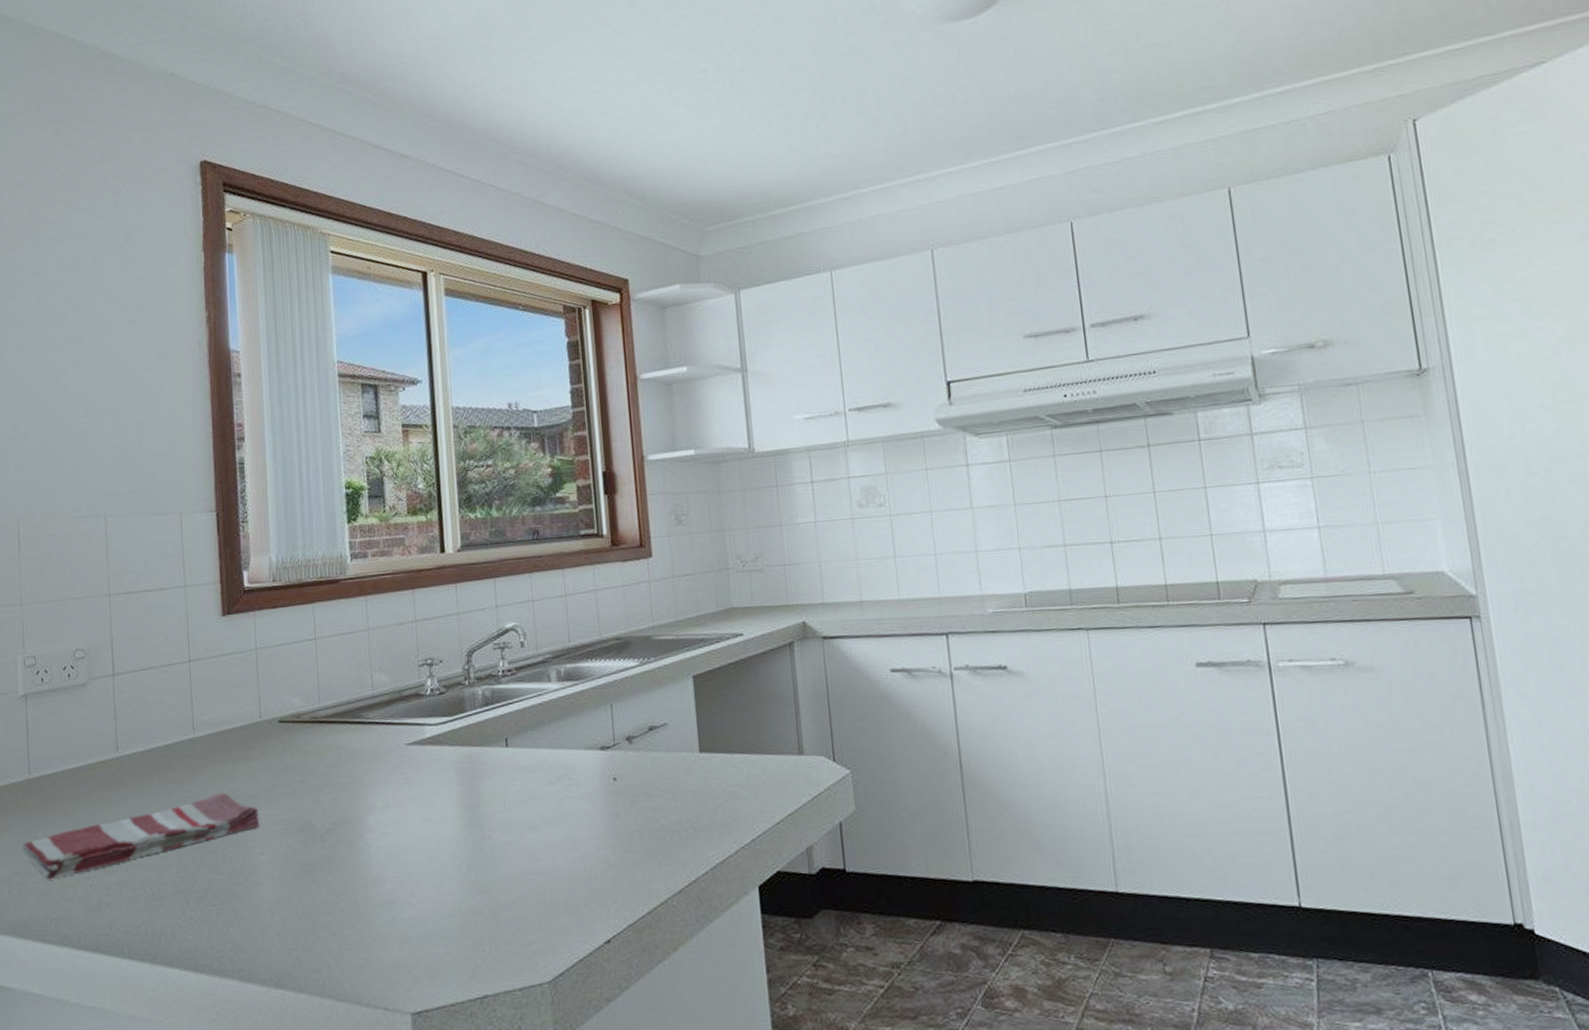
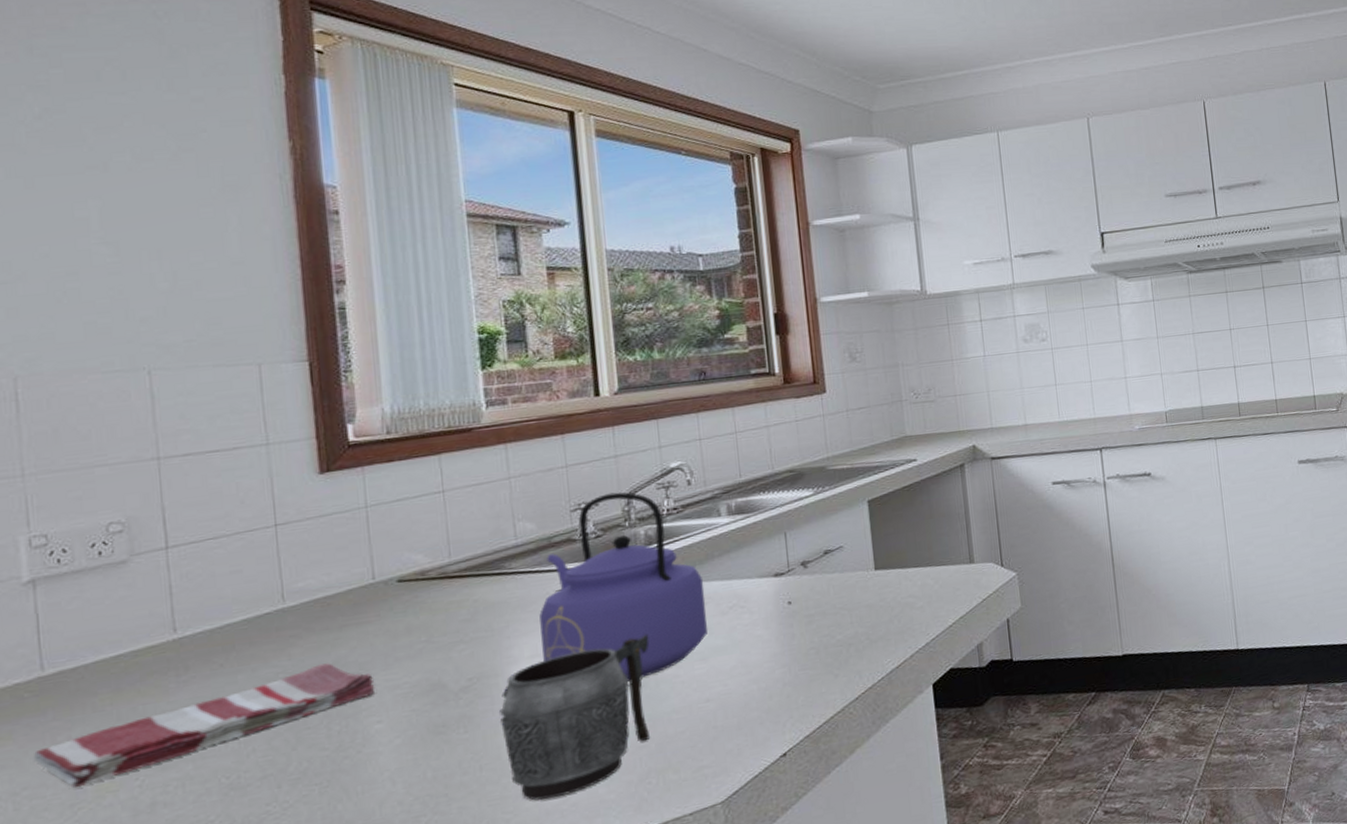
mug: none [357,796,485,952] -> present [500,633,651,801]
kettle: none [391,650,538,843] -> present [539,492,708,682]

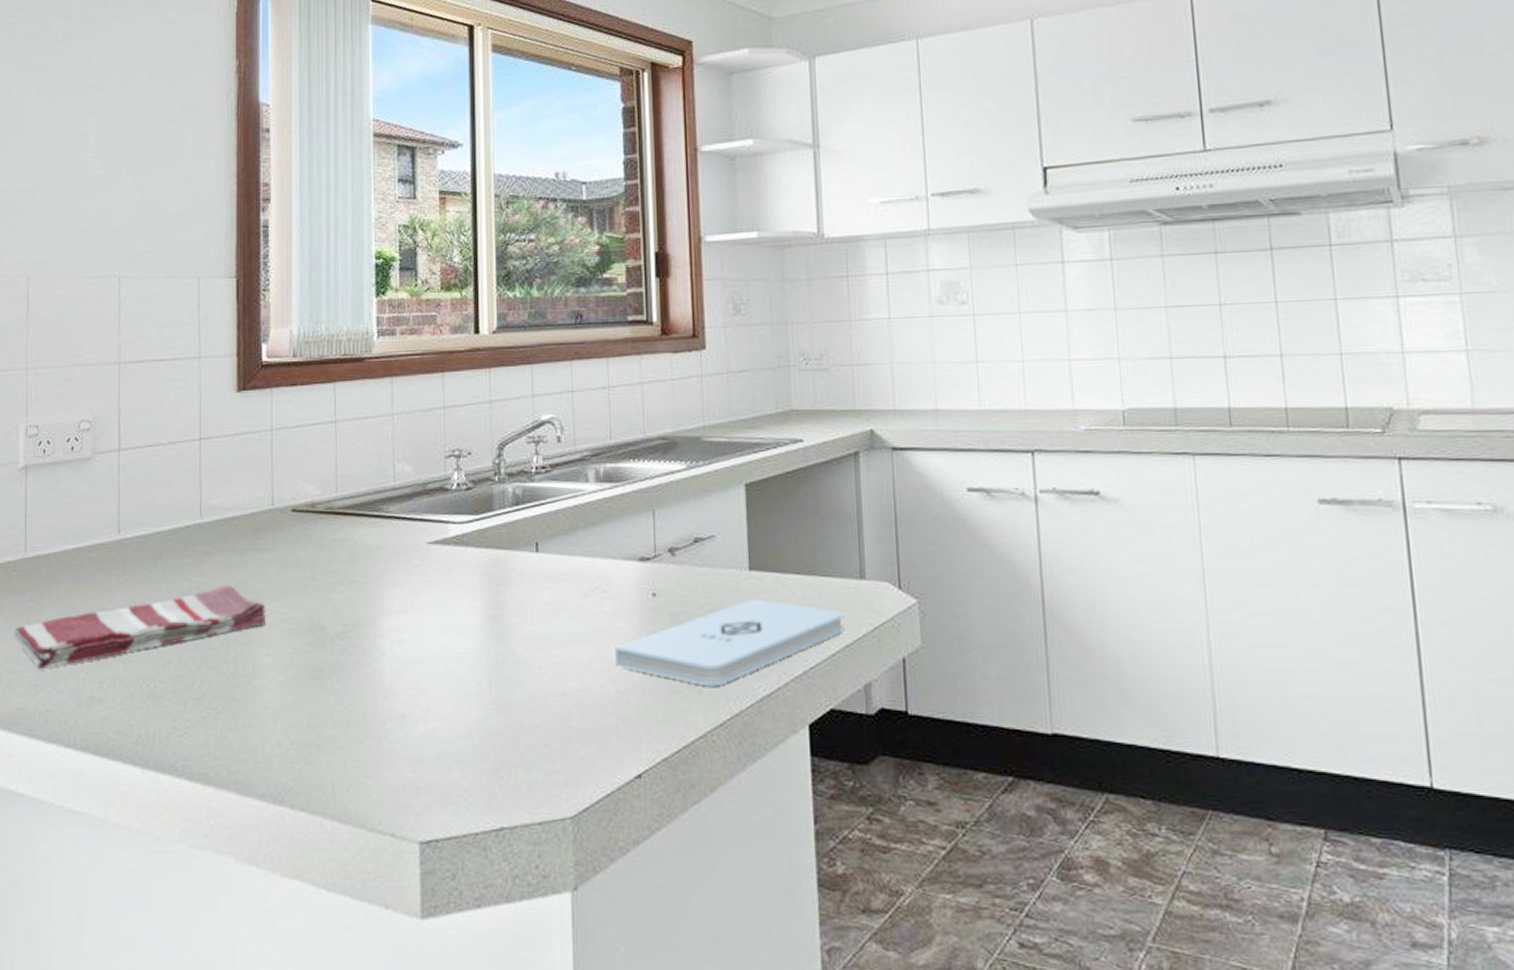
mug: present [500,633,651,801] -> none [369,605,510,773]
kettle: present [539,492,708,682] -> none [410,442,569,656]
notepad: none [755,591,959,671] -> present [615,598,844,687]

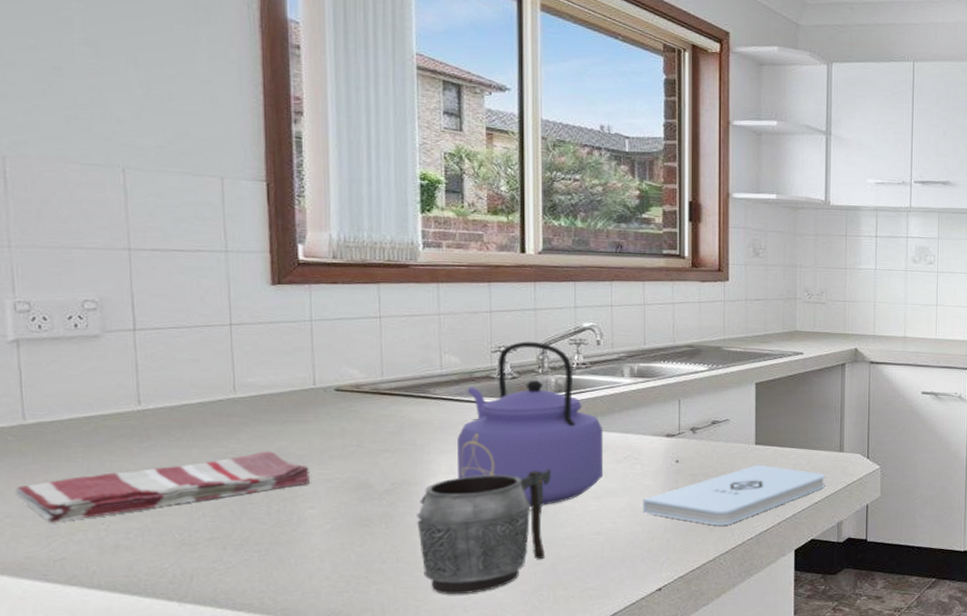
mug: none [369,605,510,773] -> present [417,468,551,595]
kettle: none [410,442,569,656] -> present [457,341,604,507]

